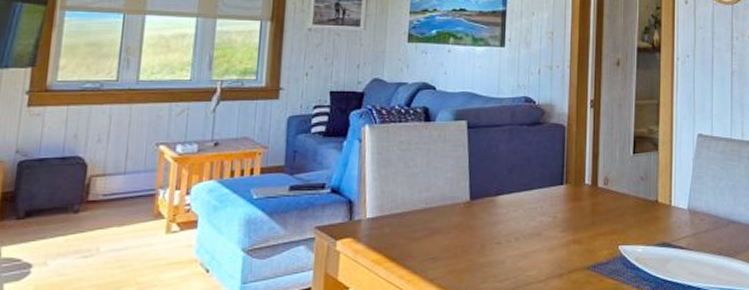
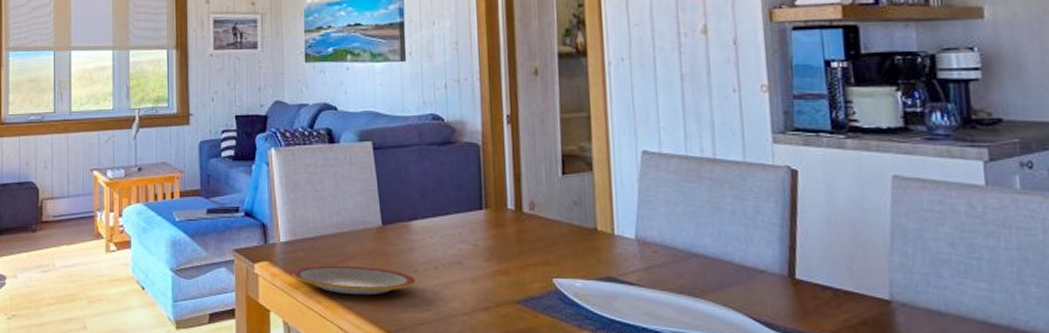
plate: none [376,239,497,268] -> present [293,265,416,296]

